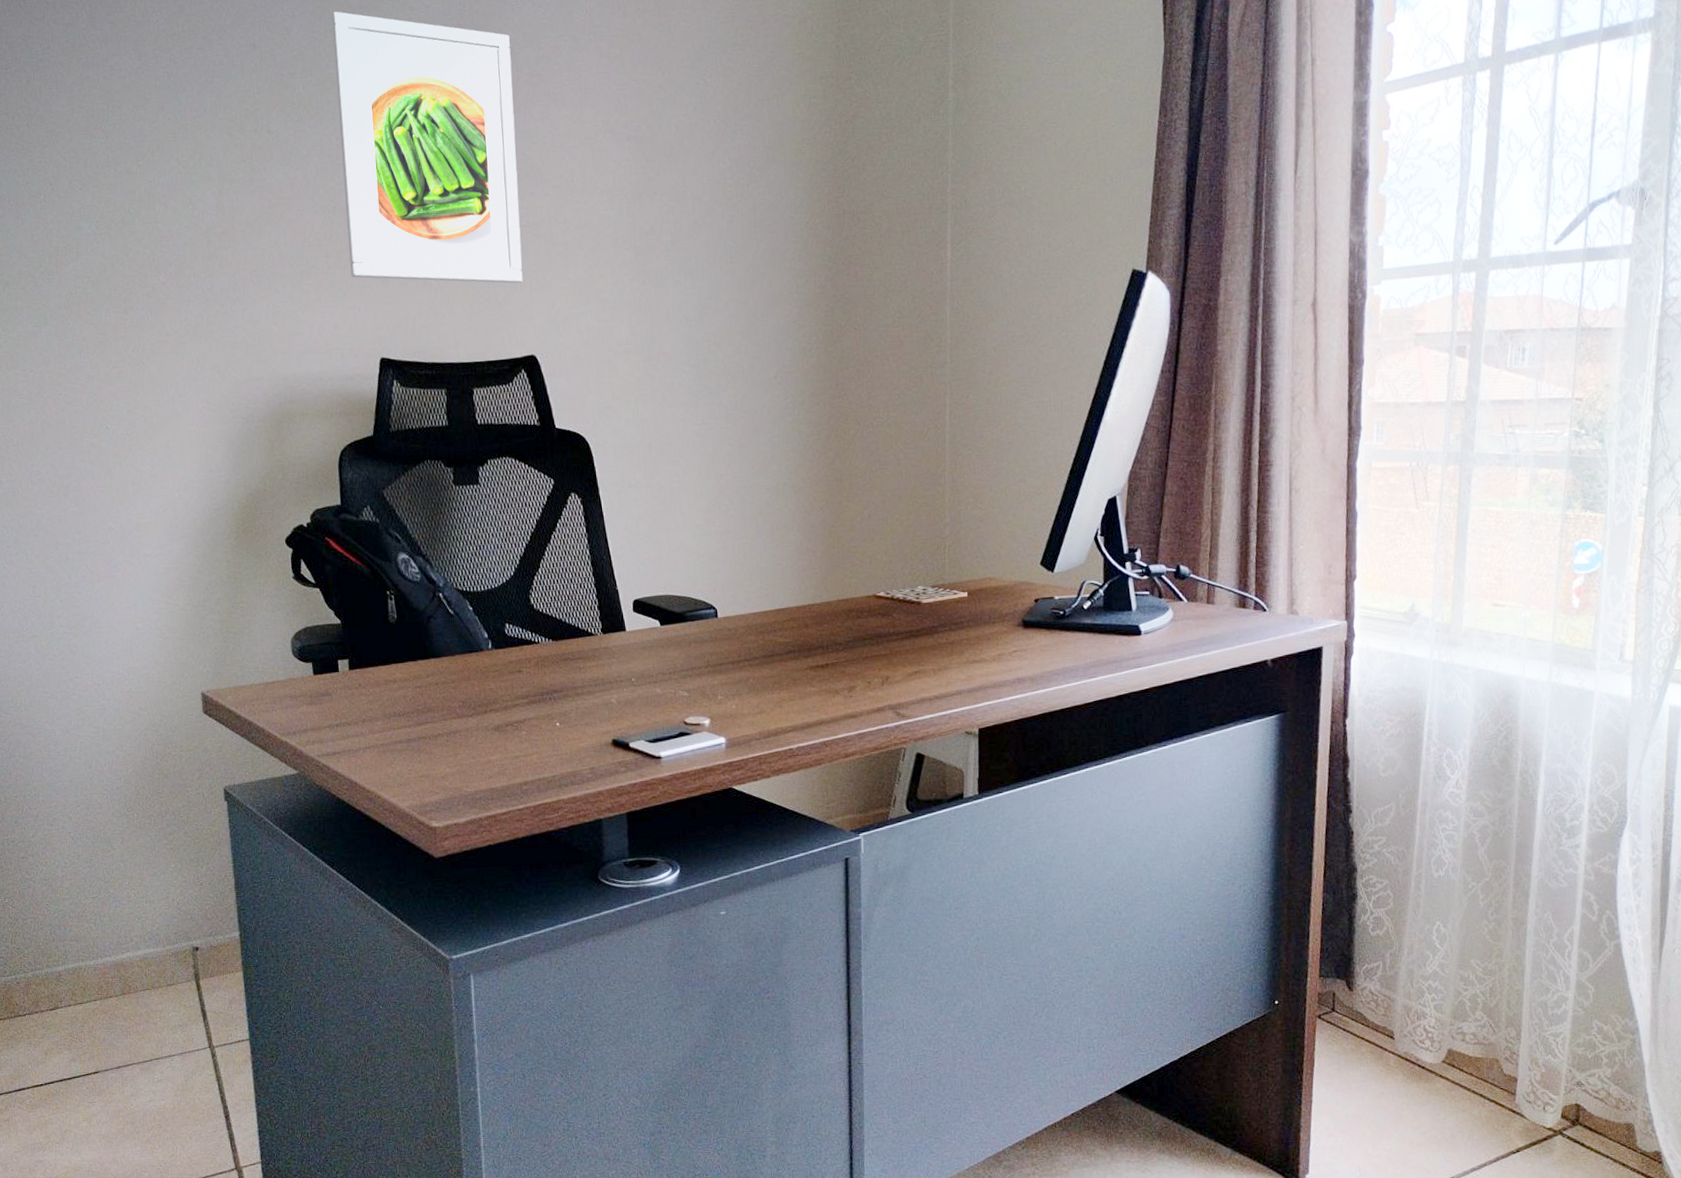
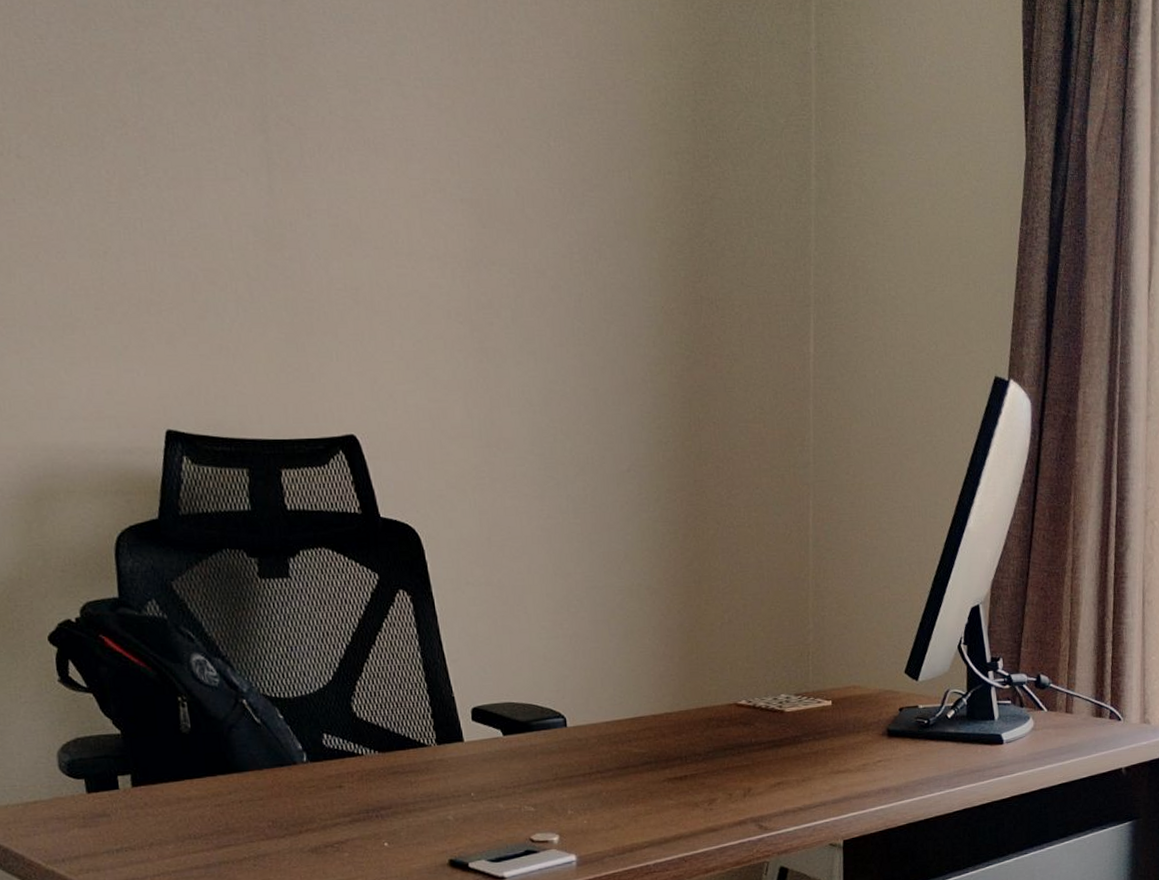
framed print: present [332,11,523,284] -> none [98,22,340,353]

